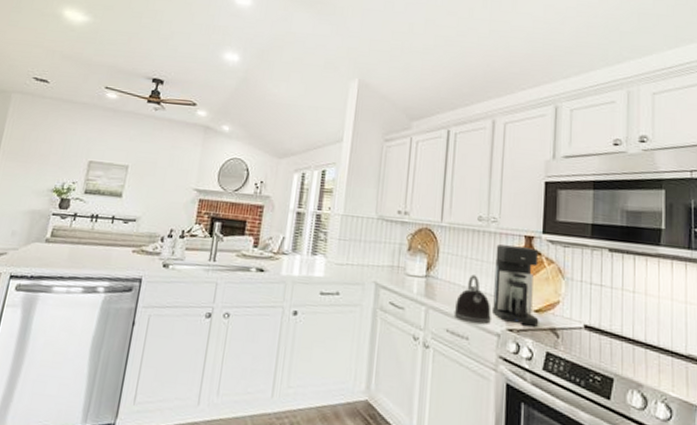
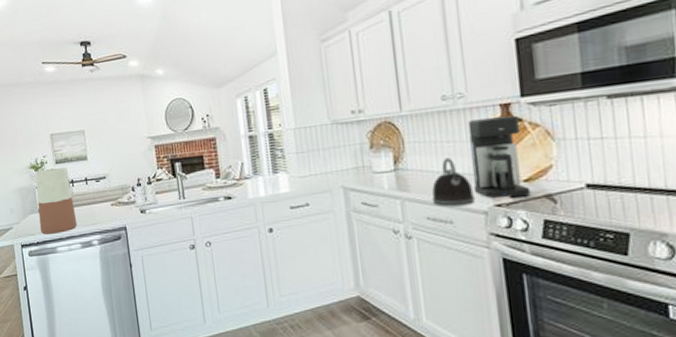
vase: none [40,196,97,271] -> present [34,168,78,235]

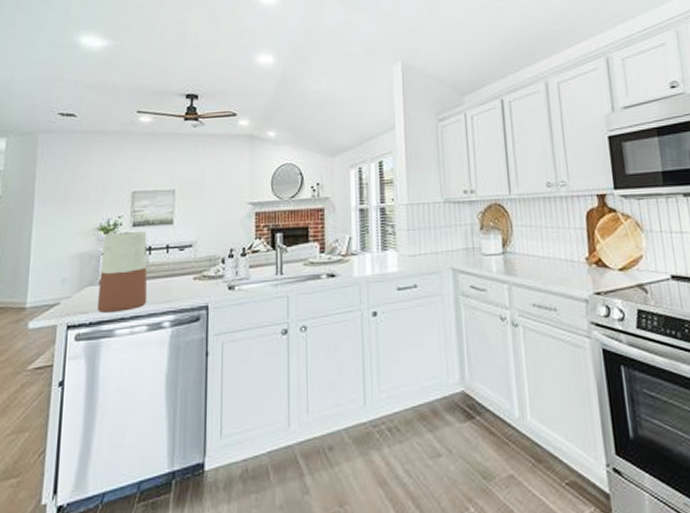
kettle: present [432,157,476,208] -> none [537,243,578,294]
coffee maker: present [468,115,531,199] -> none [569,206,626,287]

